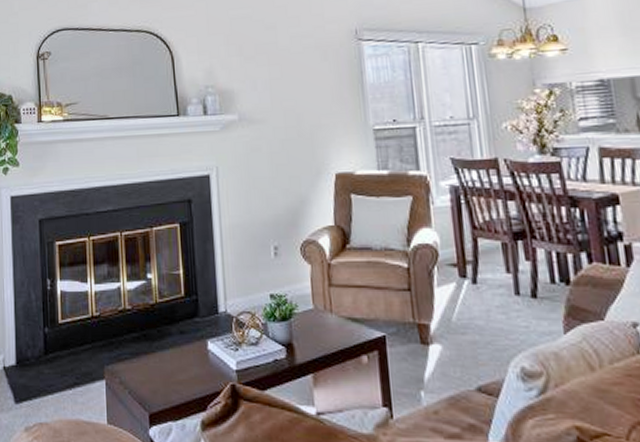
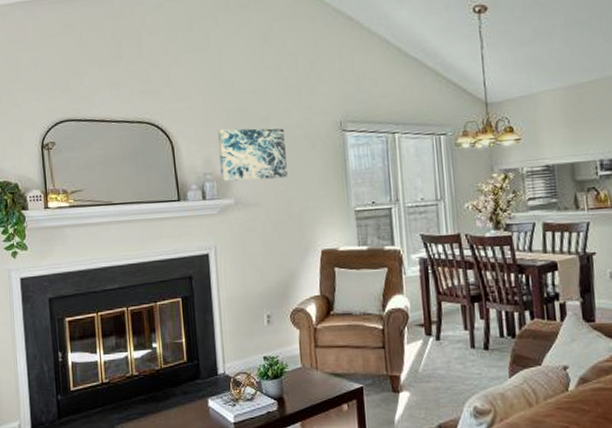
wall art: none [221,37,297,96] -> present [218,128,288,182]

